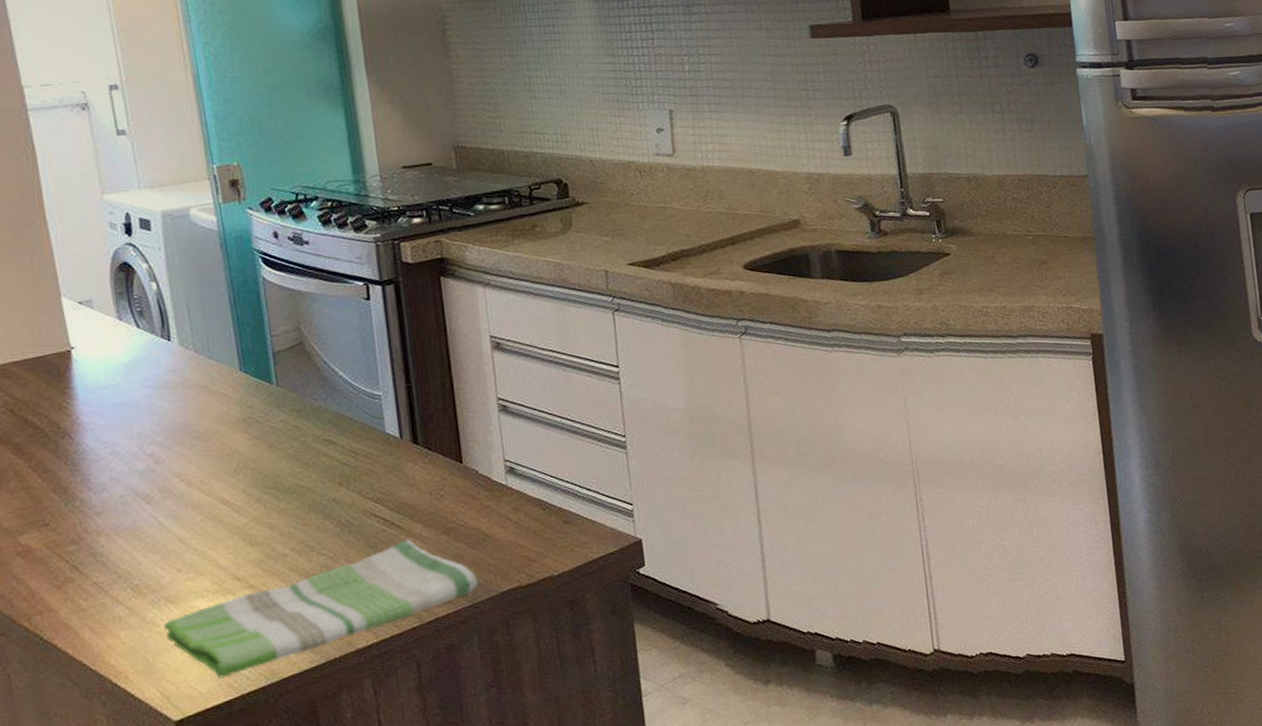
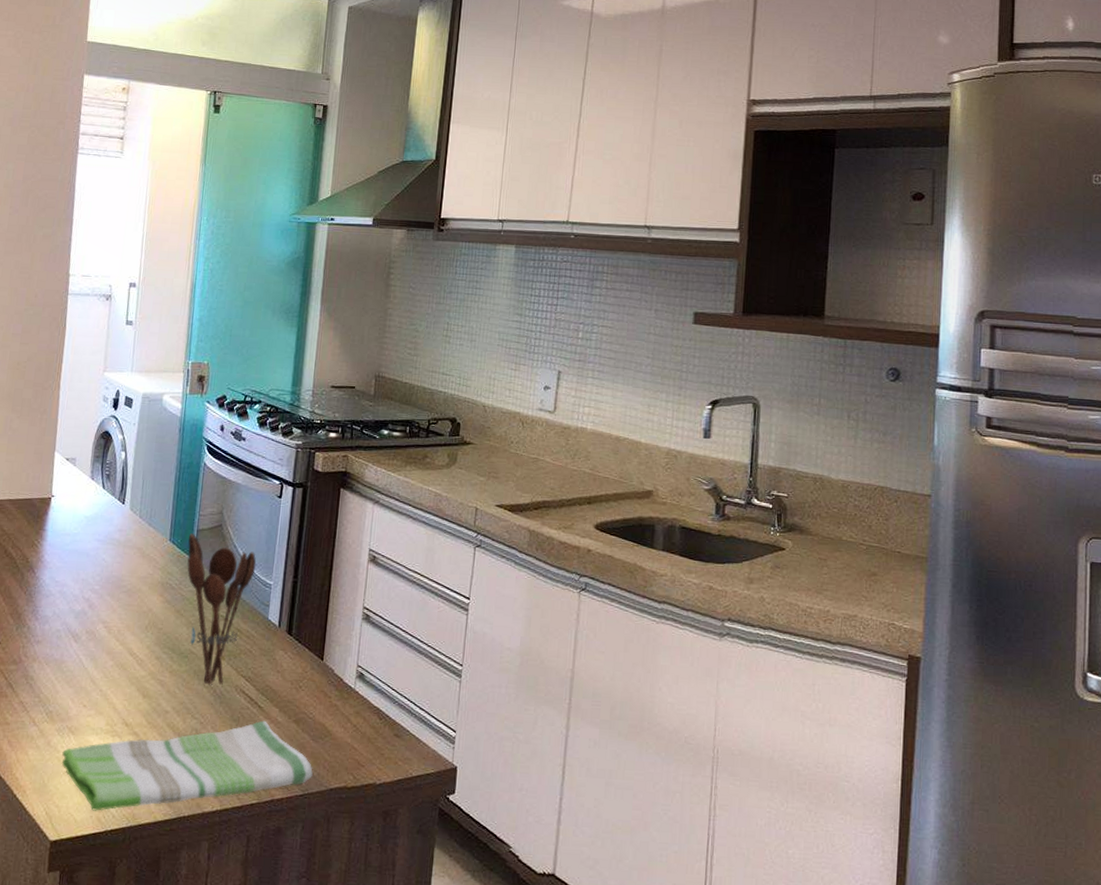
utensil holder: none [264,358,357,517] -> present [187,533,257,686]

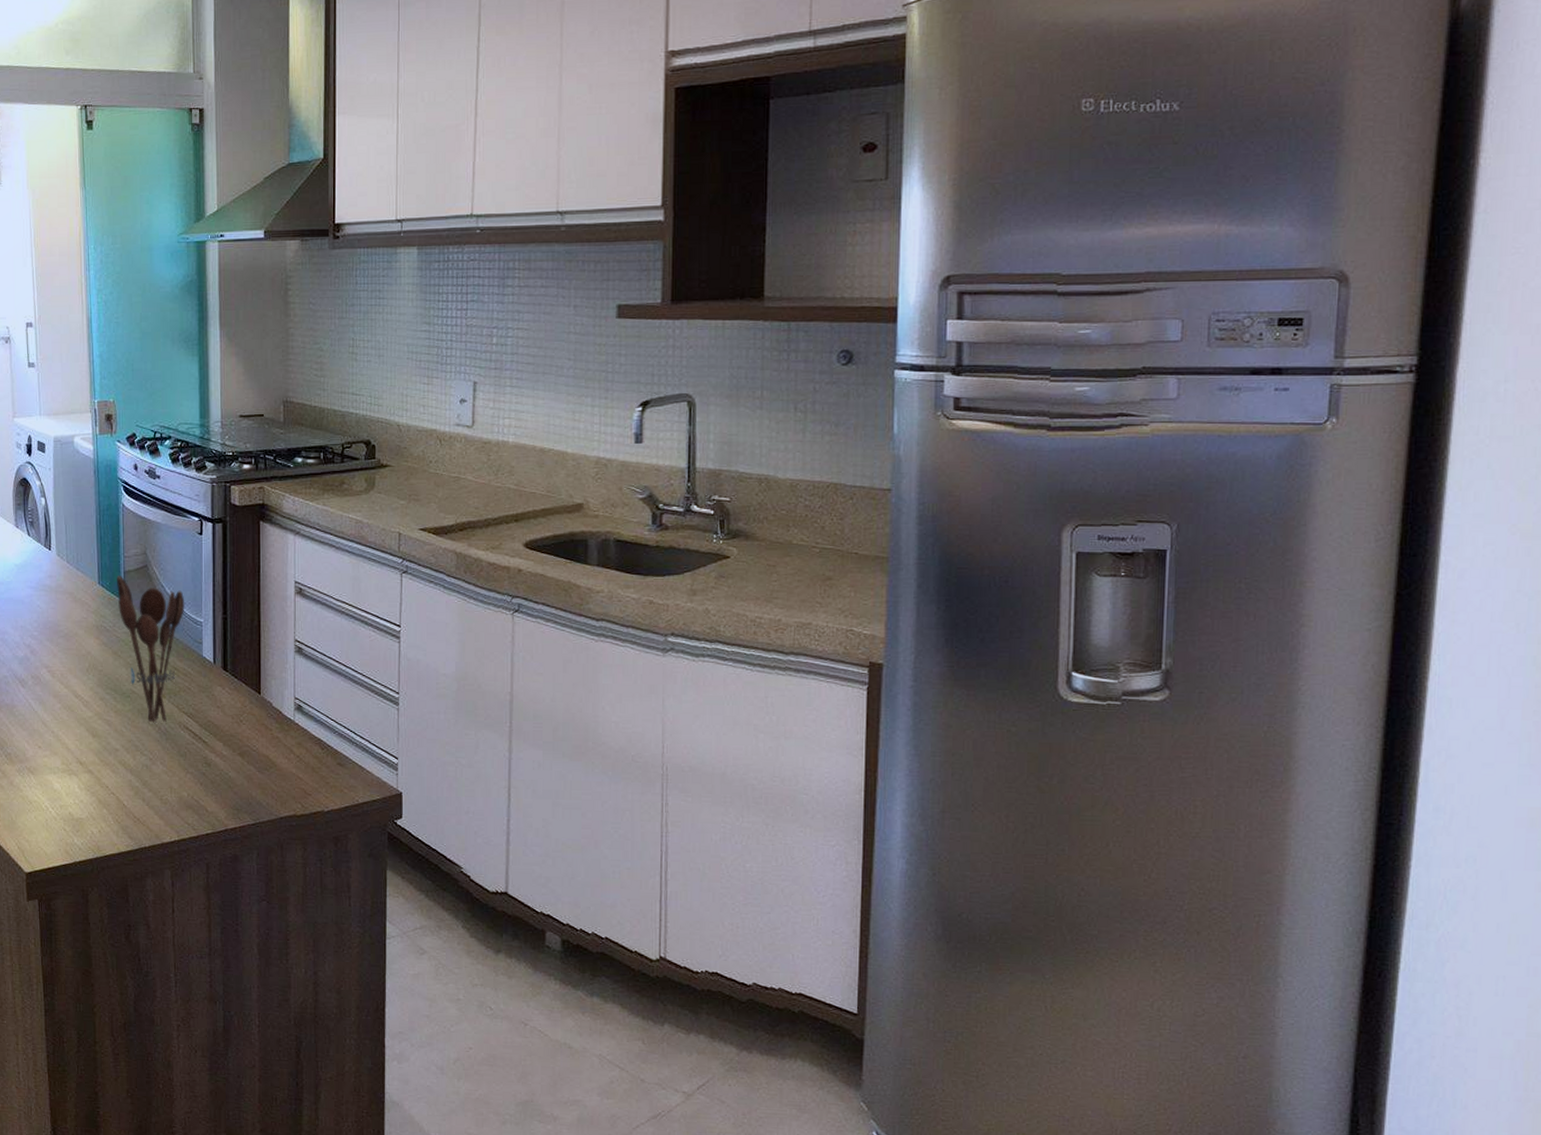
dish towel: present [62,720,313,811] -> none [25,754,262,845]

